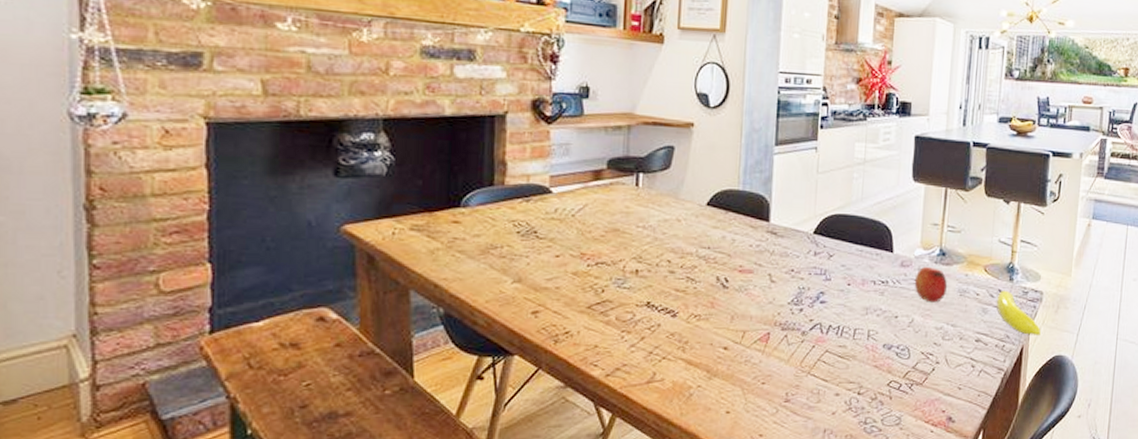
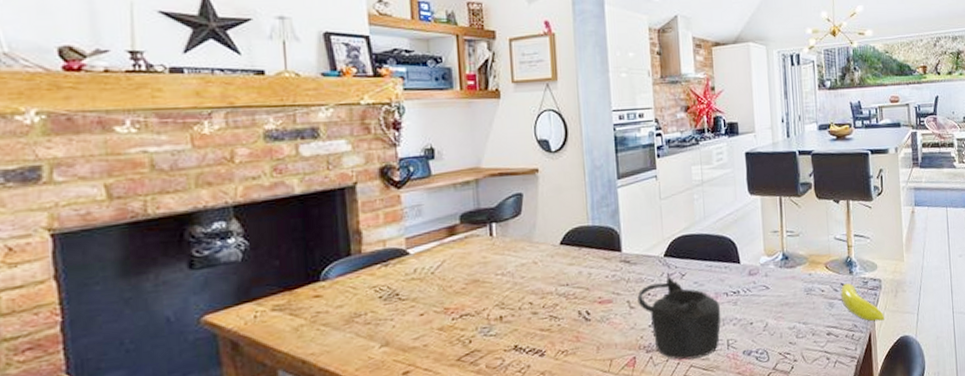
teapot: none [779,255,866,344] -> present [637,276,721,360]
fruit: present [914,266,948,303] -> none [763,271,795,305]

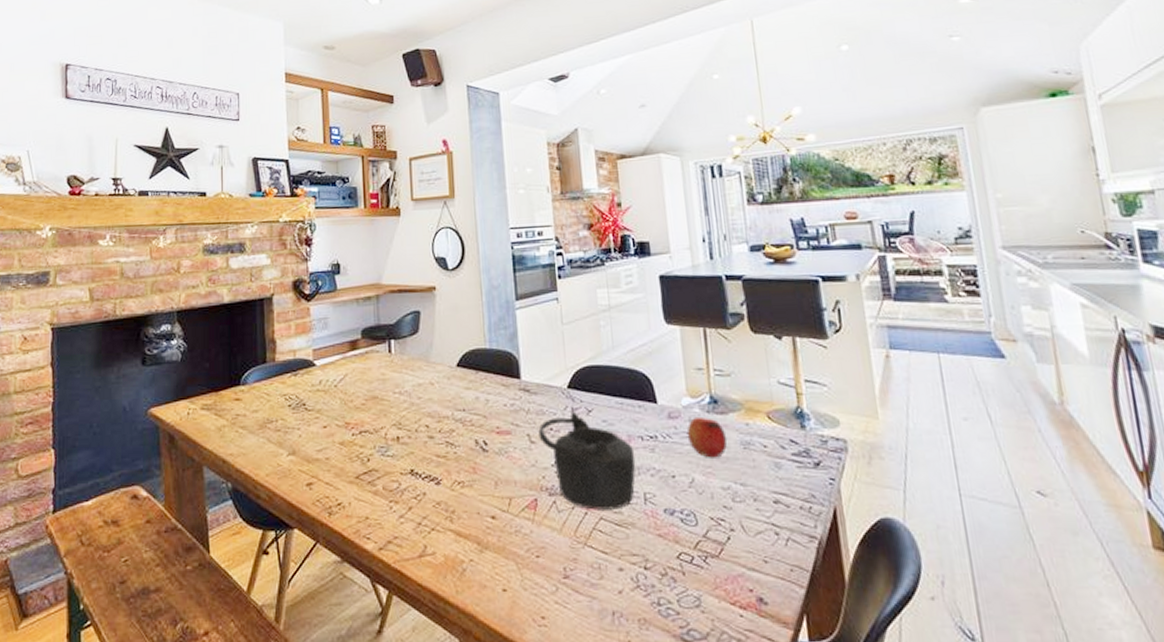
fruit: none [763,271,795,305] -> present [686,416,728,458]
banana: present [840,283,884,322] -> none [789,439,855,494]

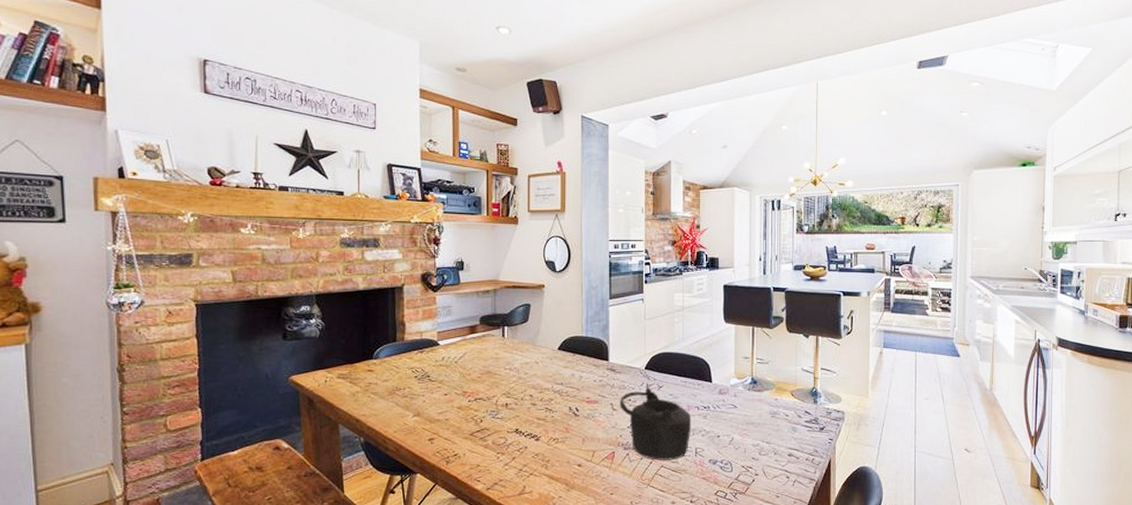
fruit: present [686,416,728,458] -> none [731,393,761,424]

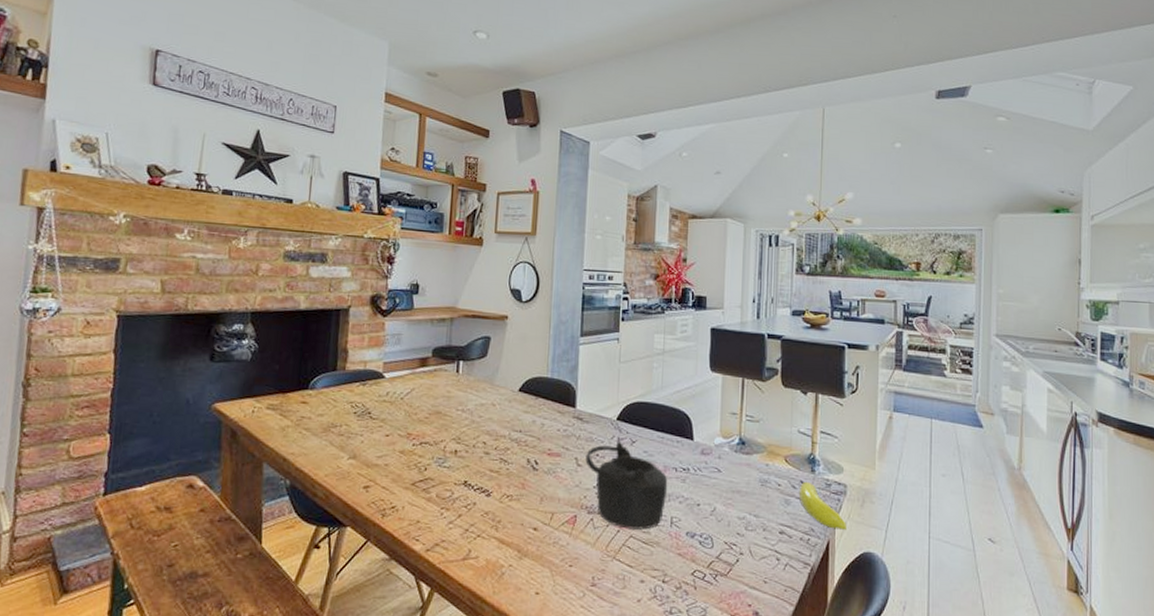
banana: none [804,411,845,450] -> present [798,481,846,530]

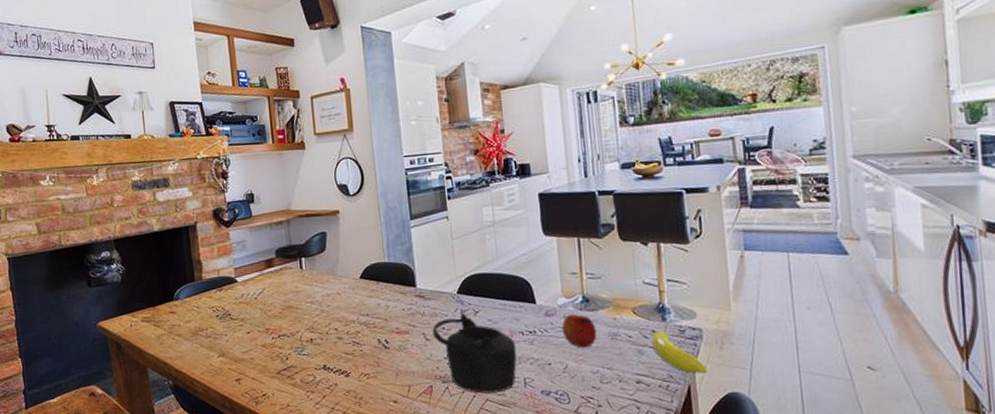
fruit: none [715,454,749,492] -> present [561,313,597,348]

